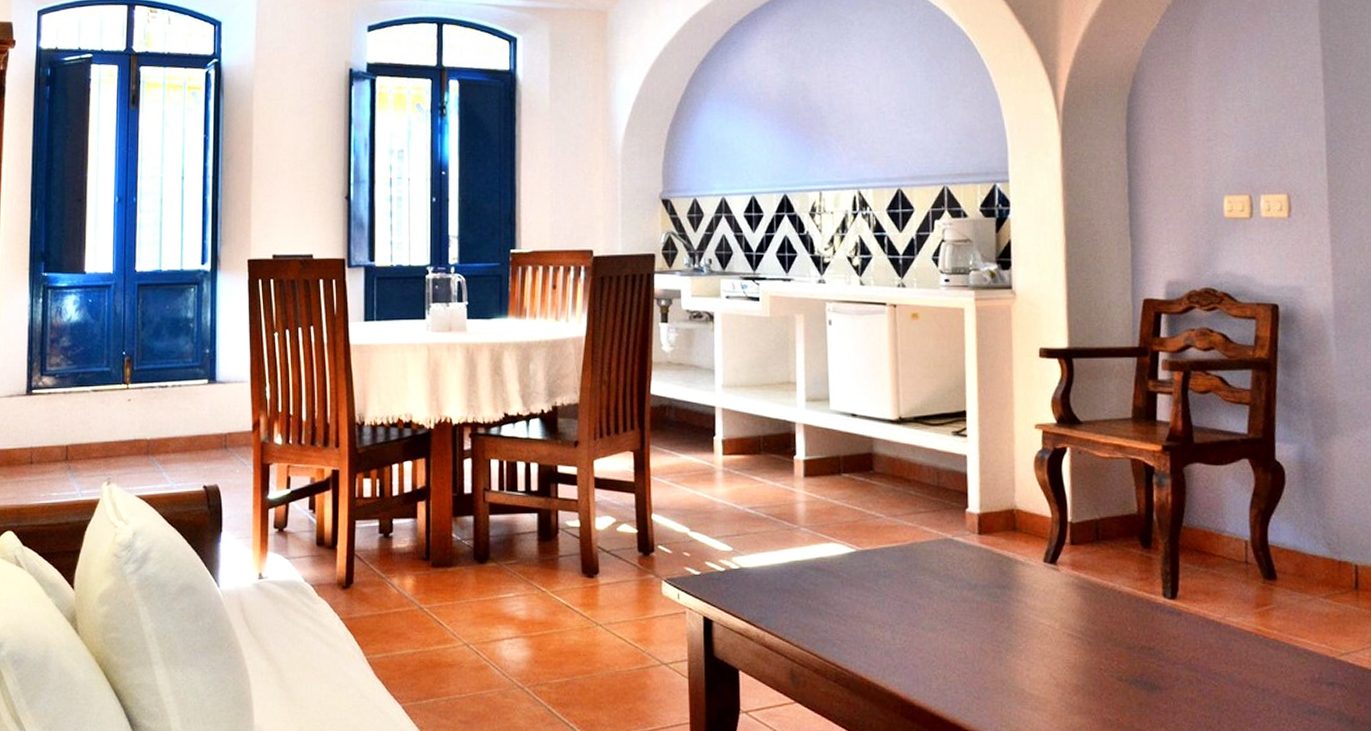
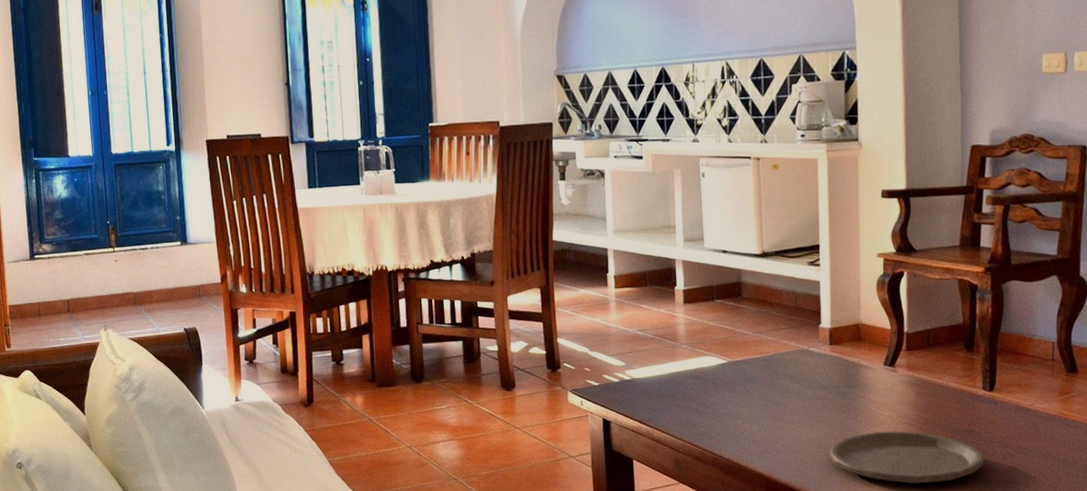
plate: none [978,645,1167,714] -> present [829,431,984,484]

